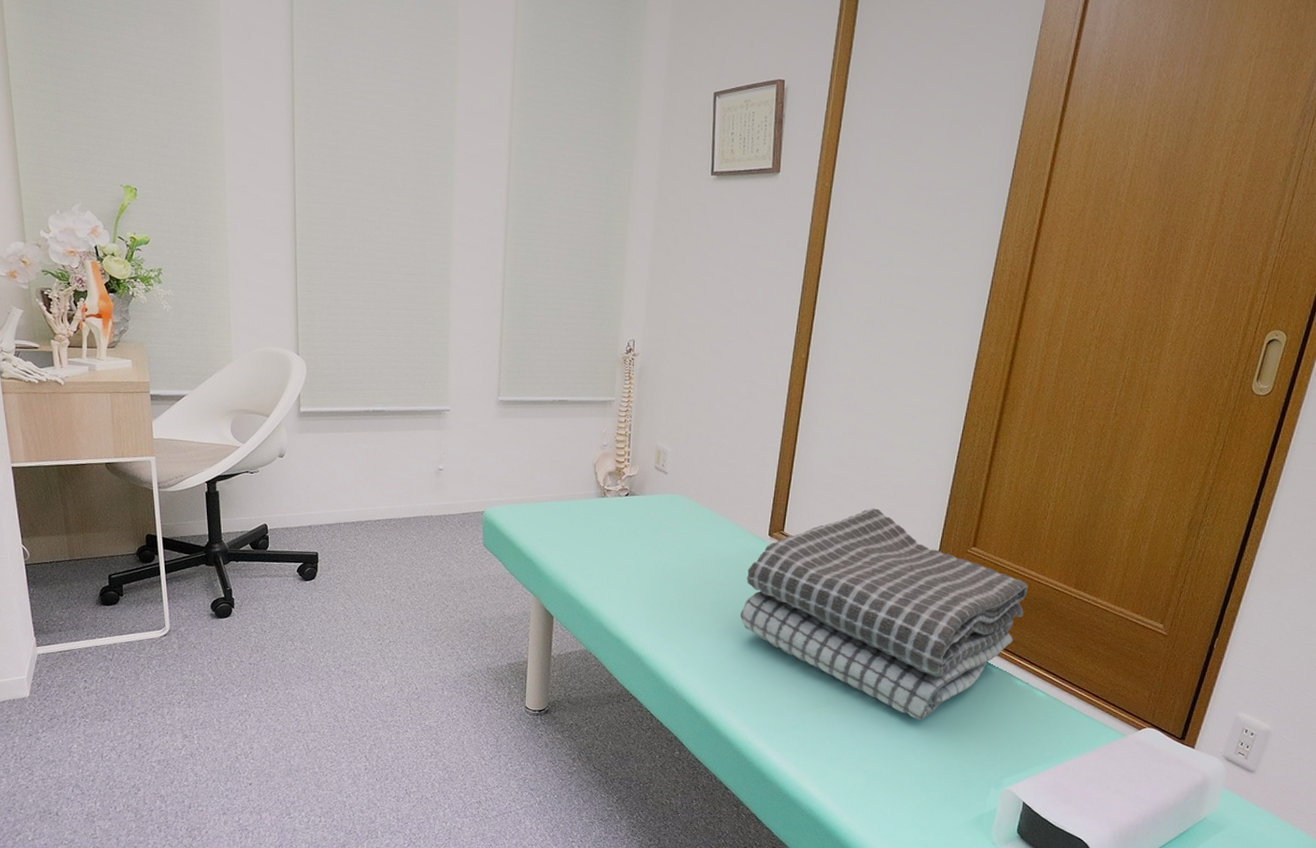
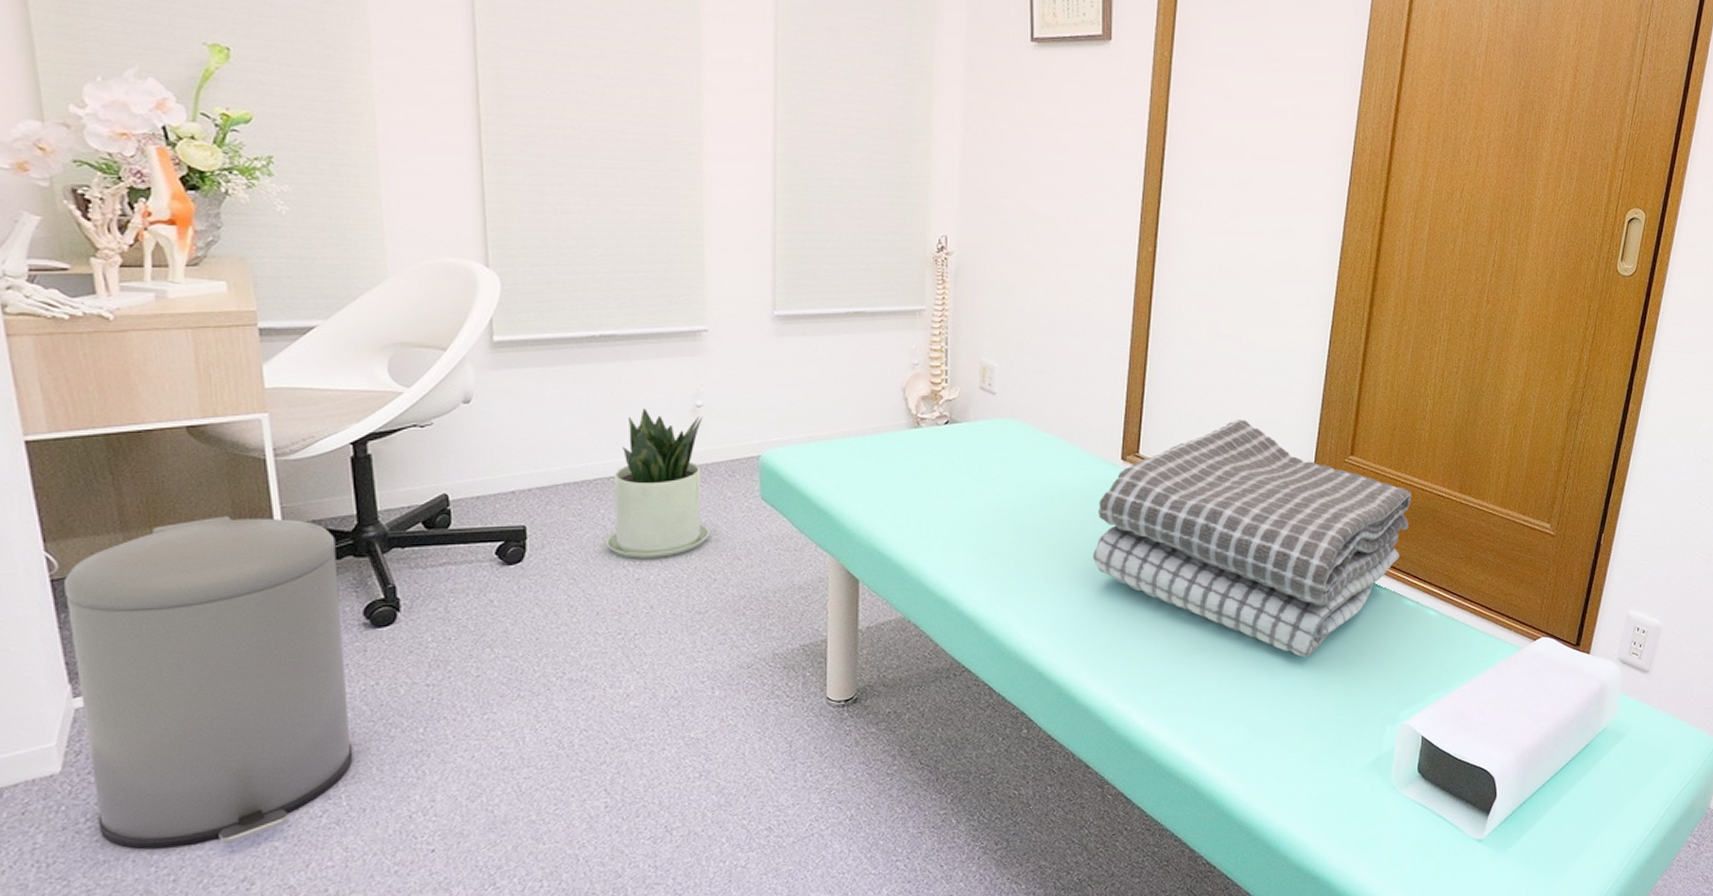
pedal bin: none [33,528,202,761] -> present [64,516,353,850]
planter: none [371,469,445,585] -> present [605,408,710,558]

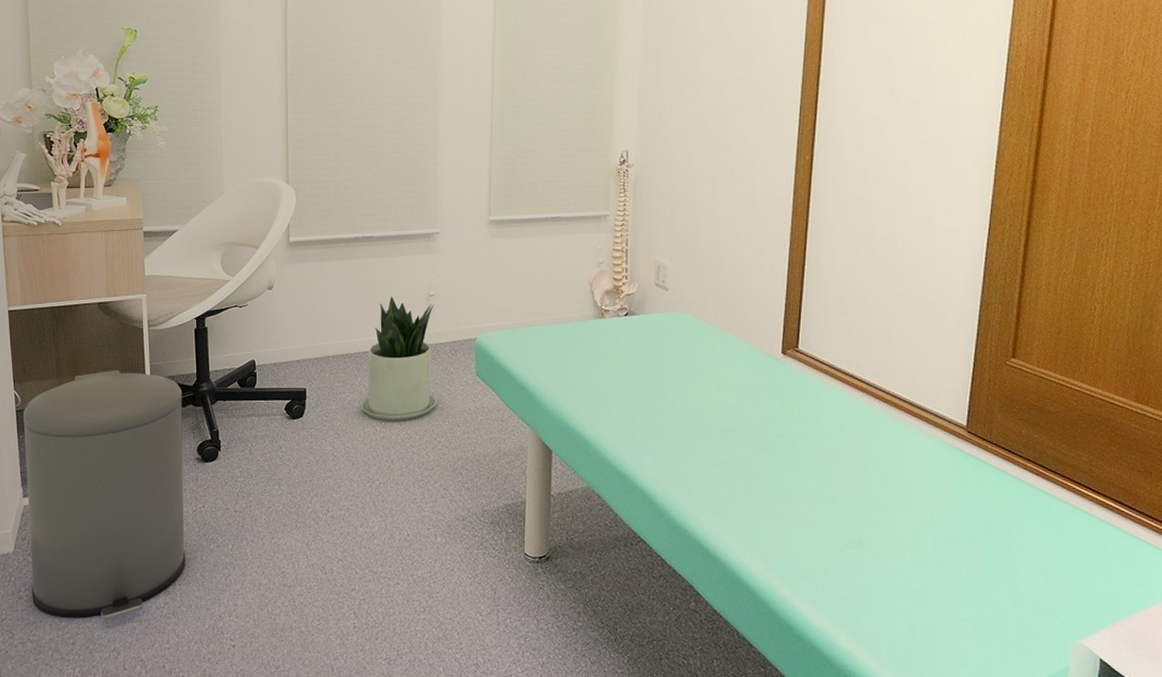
towel: present [1093,420,1411,658] -> none [756,319,1080,561]

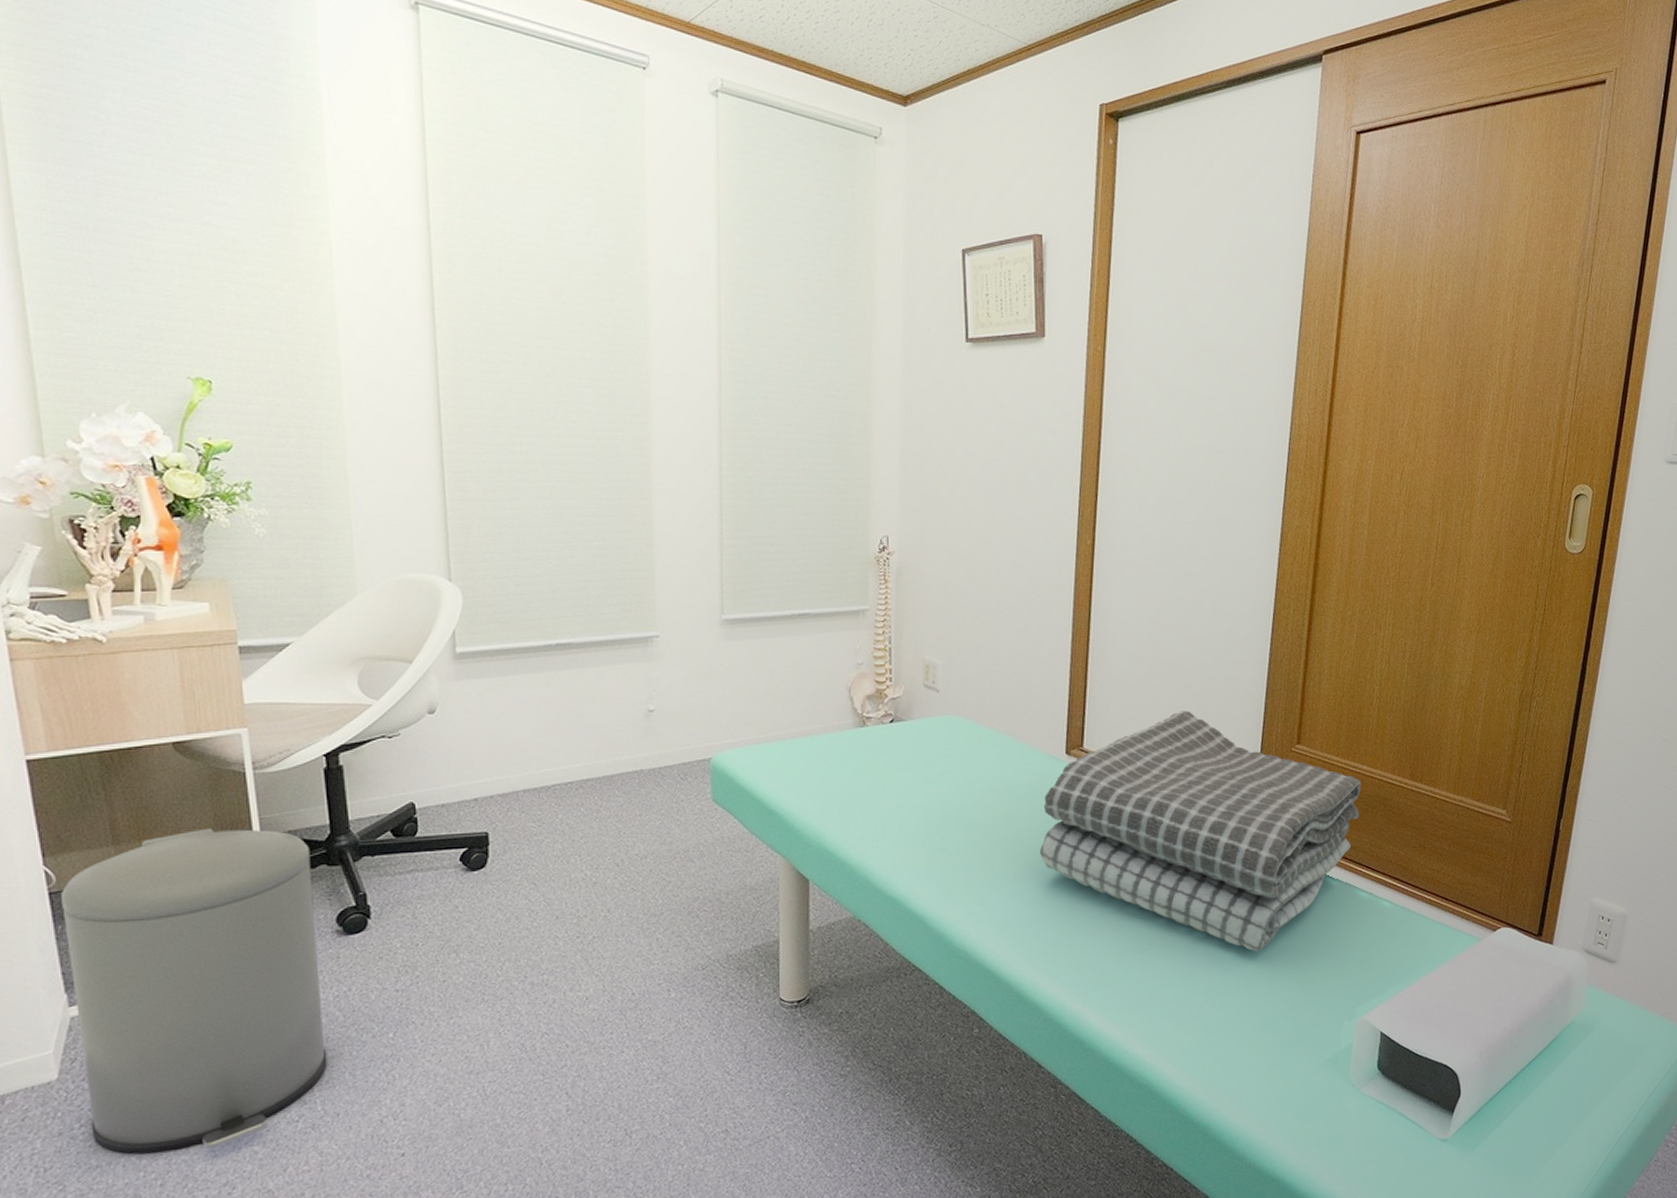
planter: present [360,296,437,420] -> none [563,714,664,862]
towel: none [756,319,1080,561] -> present [1040,711,1361,952]

